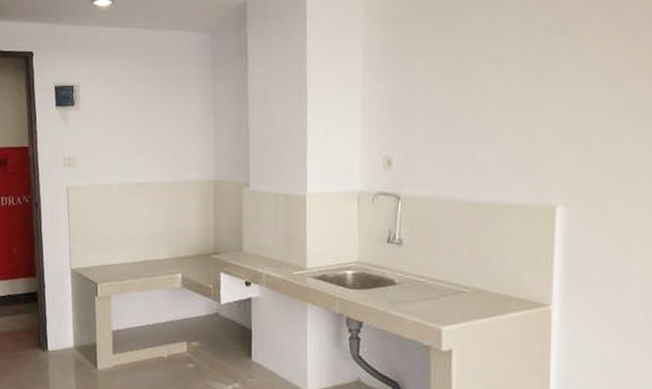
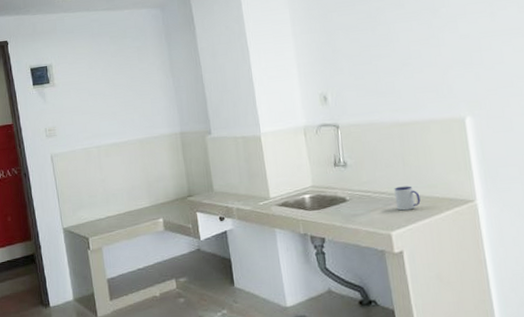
mug: none [453,276,484,305] -> present [394,186,421,211]

